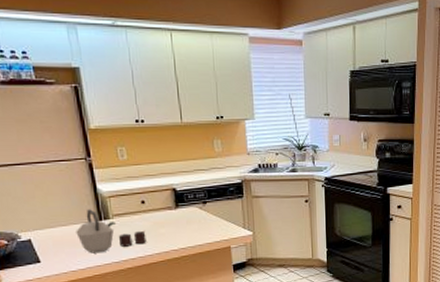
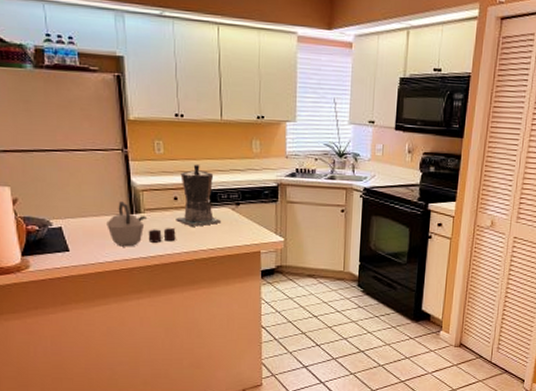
coffee maker: none [145,168,190,228] -> present [176,164,222,227]

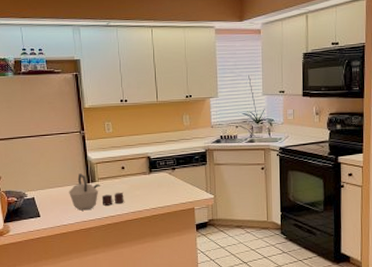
coffee maker: present [176,164,222,227] -> none [124,139,161,190]

